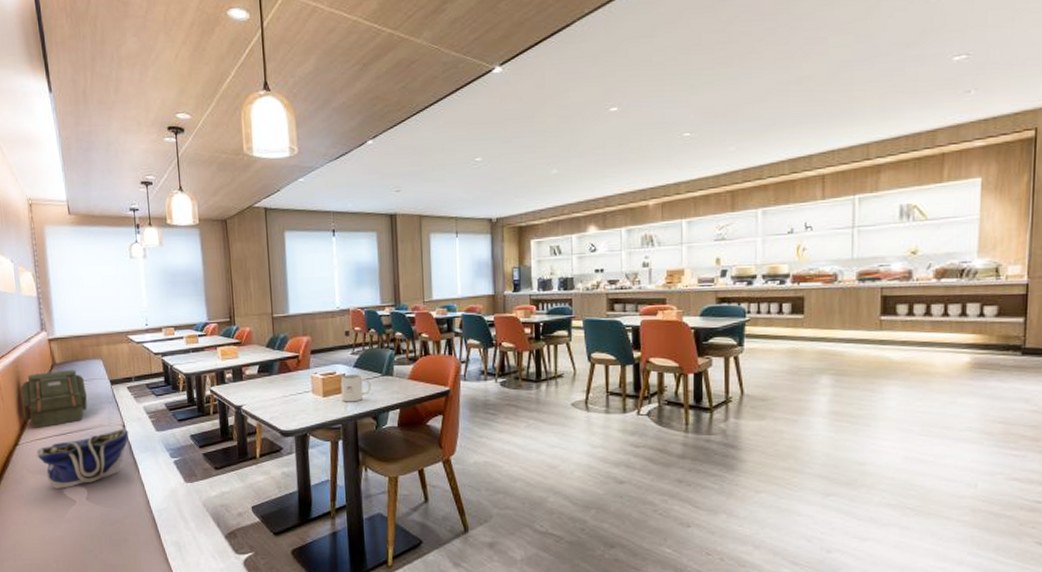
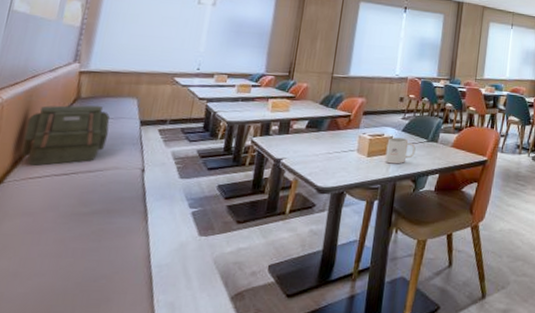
tote bag: present [36,428,129,489] -> none [22,172,147,236]

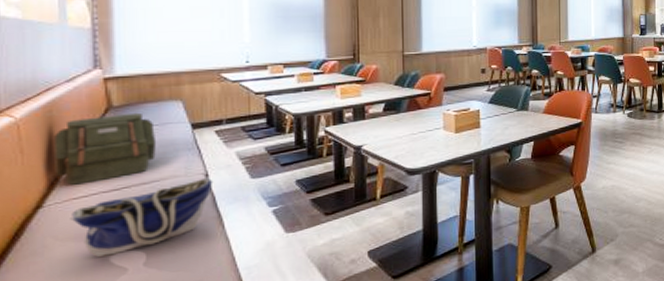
tote bag: none [22,172,147,236] -> present [70,177,213,257]
mug: present [385,137,416,164] -> none [474,110,506,137]

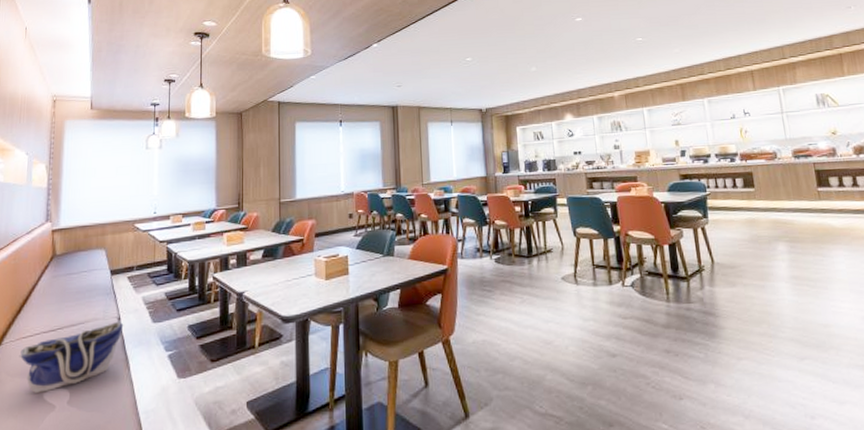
backpack: present [54,112,156,185] -> none [13,260,84,325]

